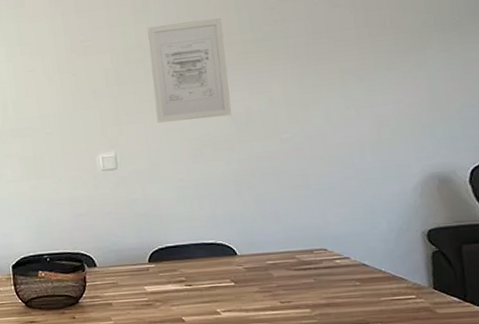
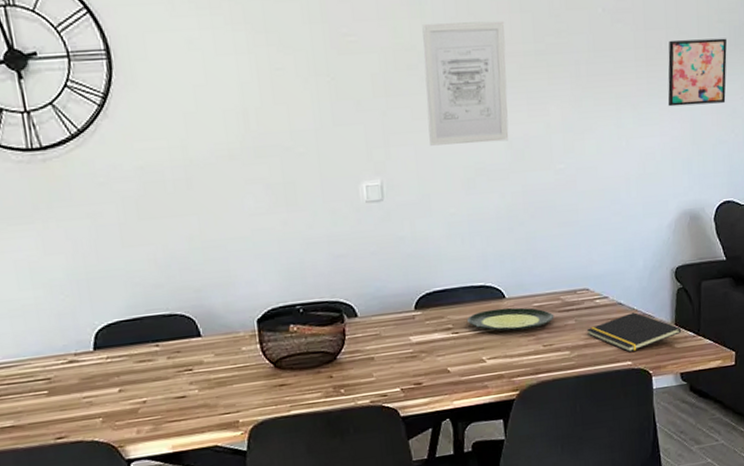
plate: none [200,264,291,286] -> present [467,307,555,331]
notepad: none [327,274,442,315] -> present [586,312,681,353]
wall art: none [393,10,469,77] -> present [667,38,727,107]

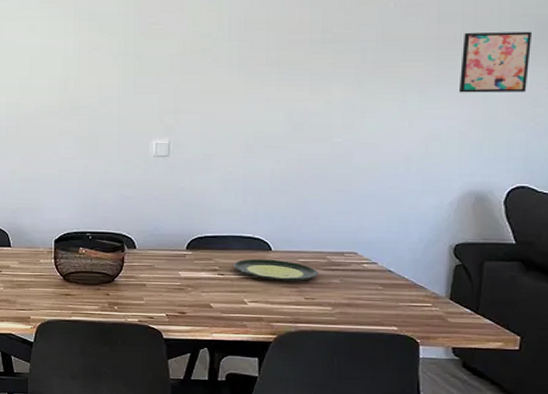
wall art: present [422,20,509,146] -> none [215,13,295,115]
notepad: present [586,312,681,353] -> none [351,281,456,319]

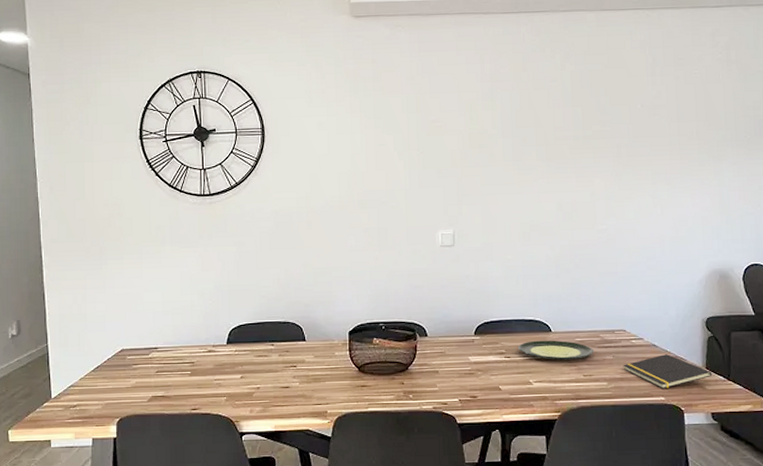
notepad: none [351,281,456,319] -> present [623,354,712,389]
wall art: present [458,31,532,93] -> none [698,129,753,183]

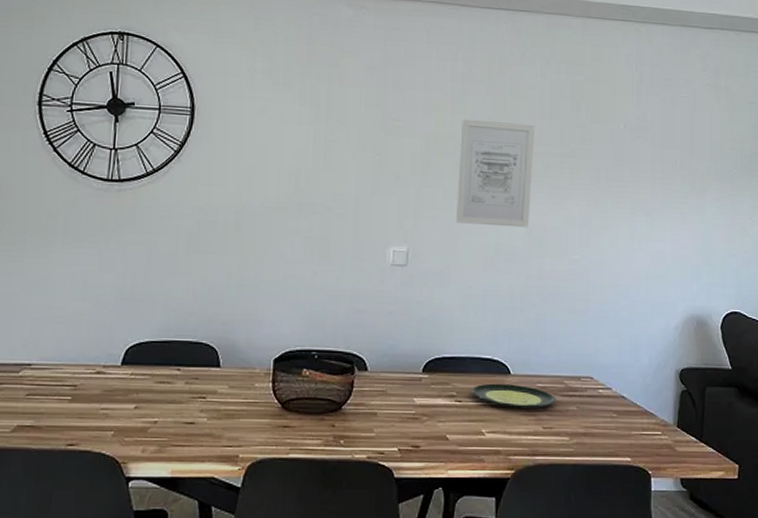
wall art: none [493,113,560,206] -> present [456,118,535,228]
notepad: present [623,354,712,389] -> none [587,408,683,449]

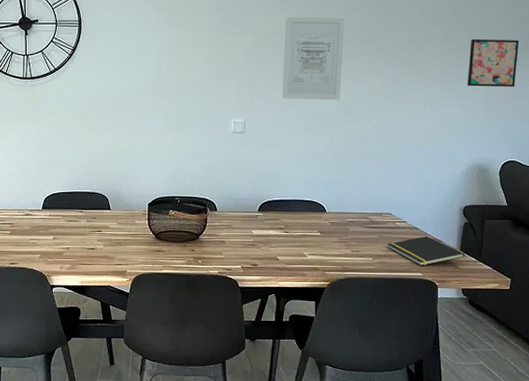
plate: present [472,383,557,409] -> none [296,219,363,237]
notepad: none [587,408,683,449] -> present [387,236,465,267]
wall art: none [680,159,738,220] -> present [467,38,519,87]

